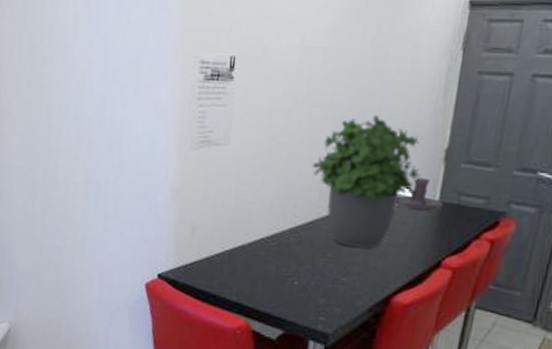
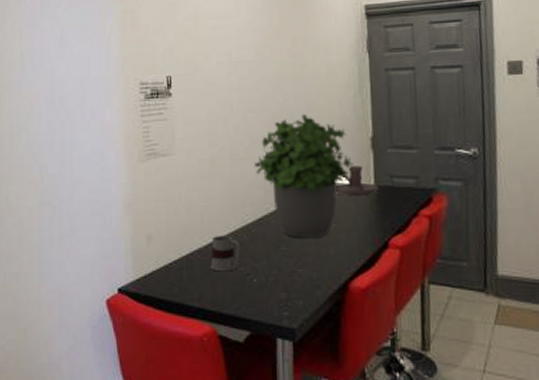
mug: none [252,234,286,271] -> present [210,236,241,272]

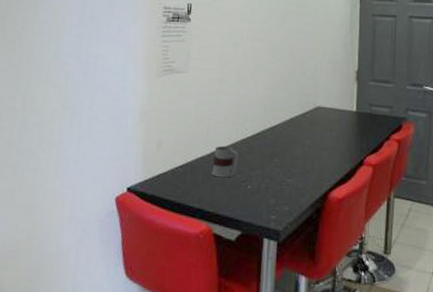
potted plant: present [255,113,354,238] -> none [257,46,340,153]
candle holder: present [335,165,378,197] -> none [323,93,359,120]

